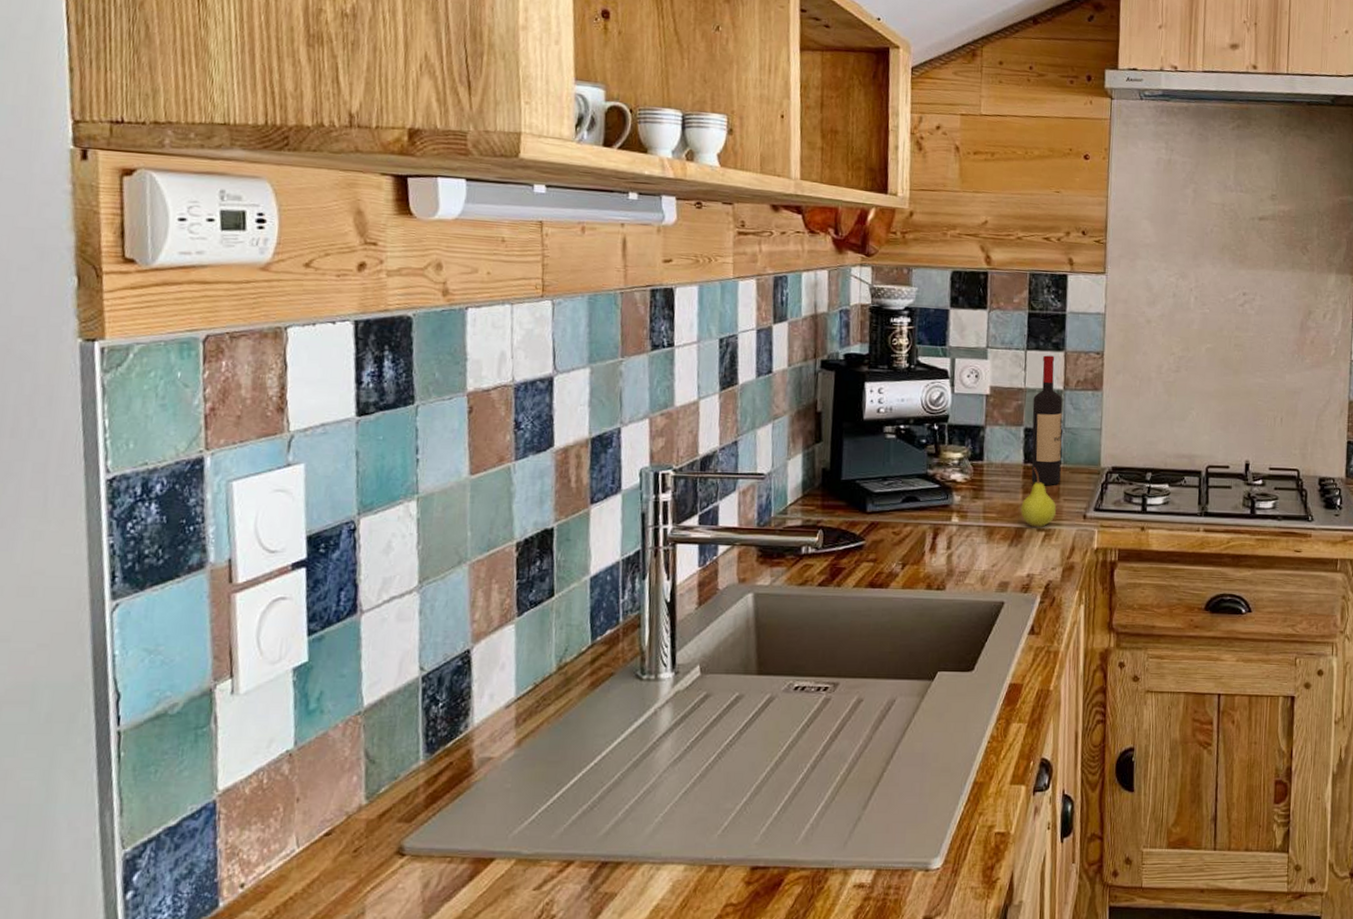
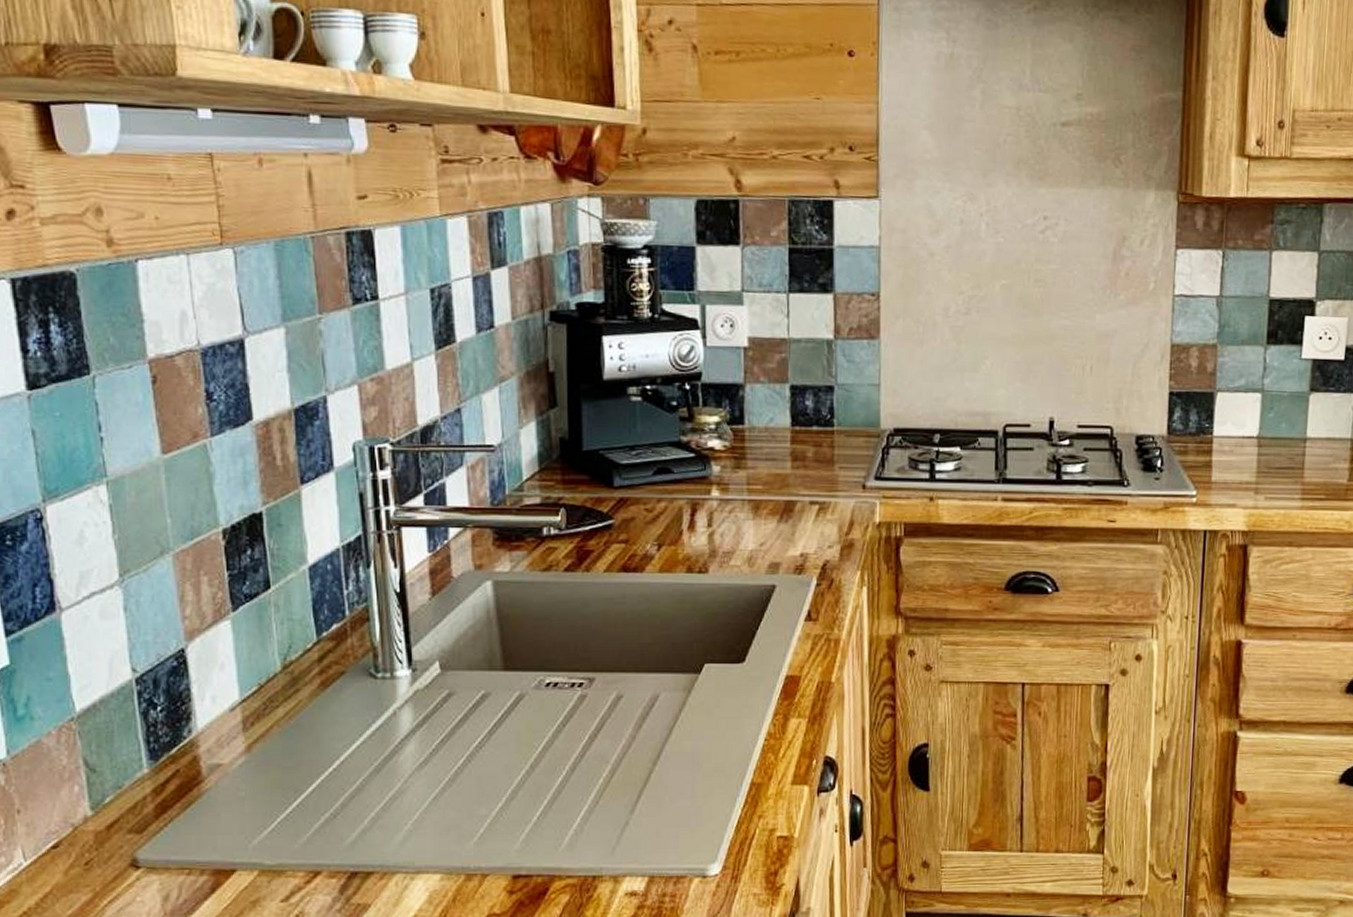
fruit: present [1020,467,1056,528] -> none [789,431,830,501]
wine bottle: present [1031,355,1063,485] -> none [798,298,835,451]

